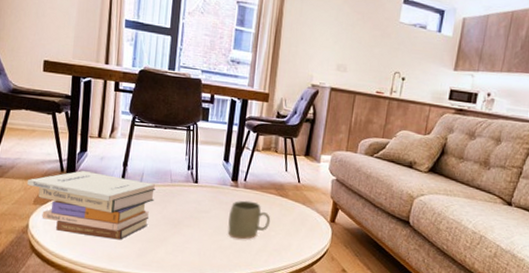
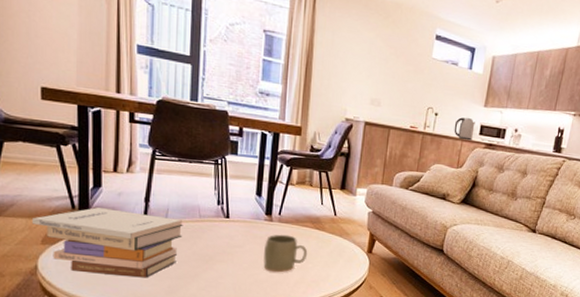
kettle: none [421,81,444,106] -> present [454,117,475,141]

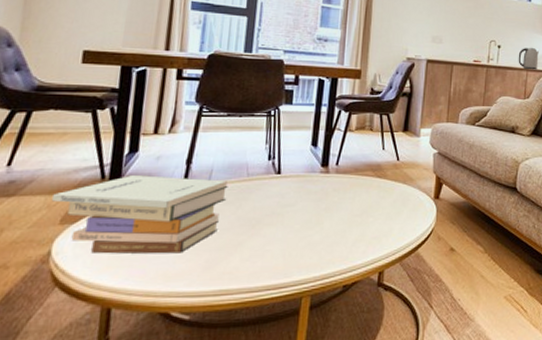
mug: present [263,234,308,273] -> none [318,187,368,232]

